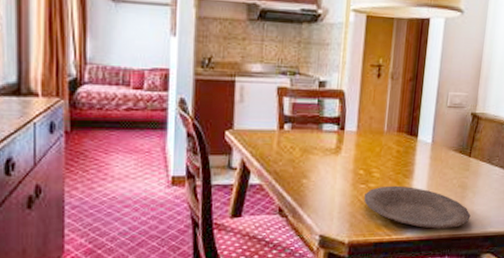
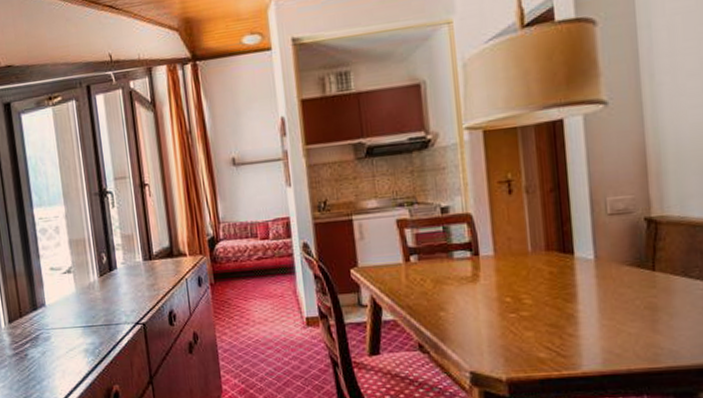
plate: present [364,185,471,229] -> none [517,312,671,362]

